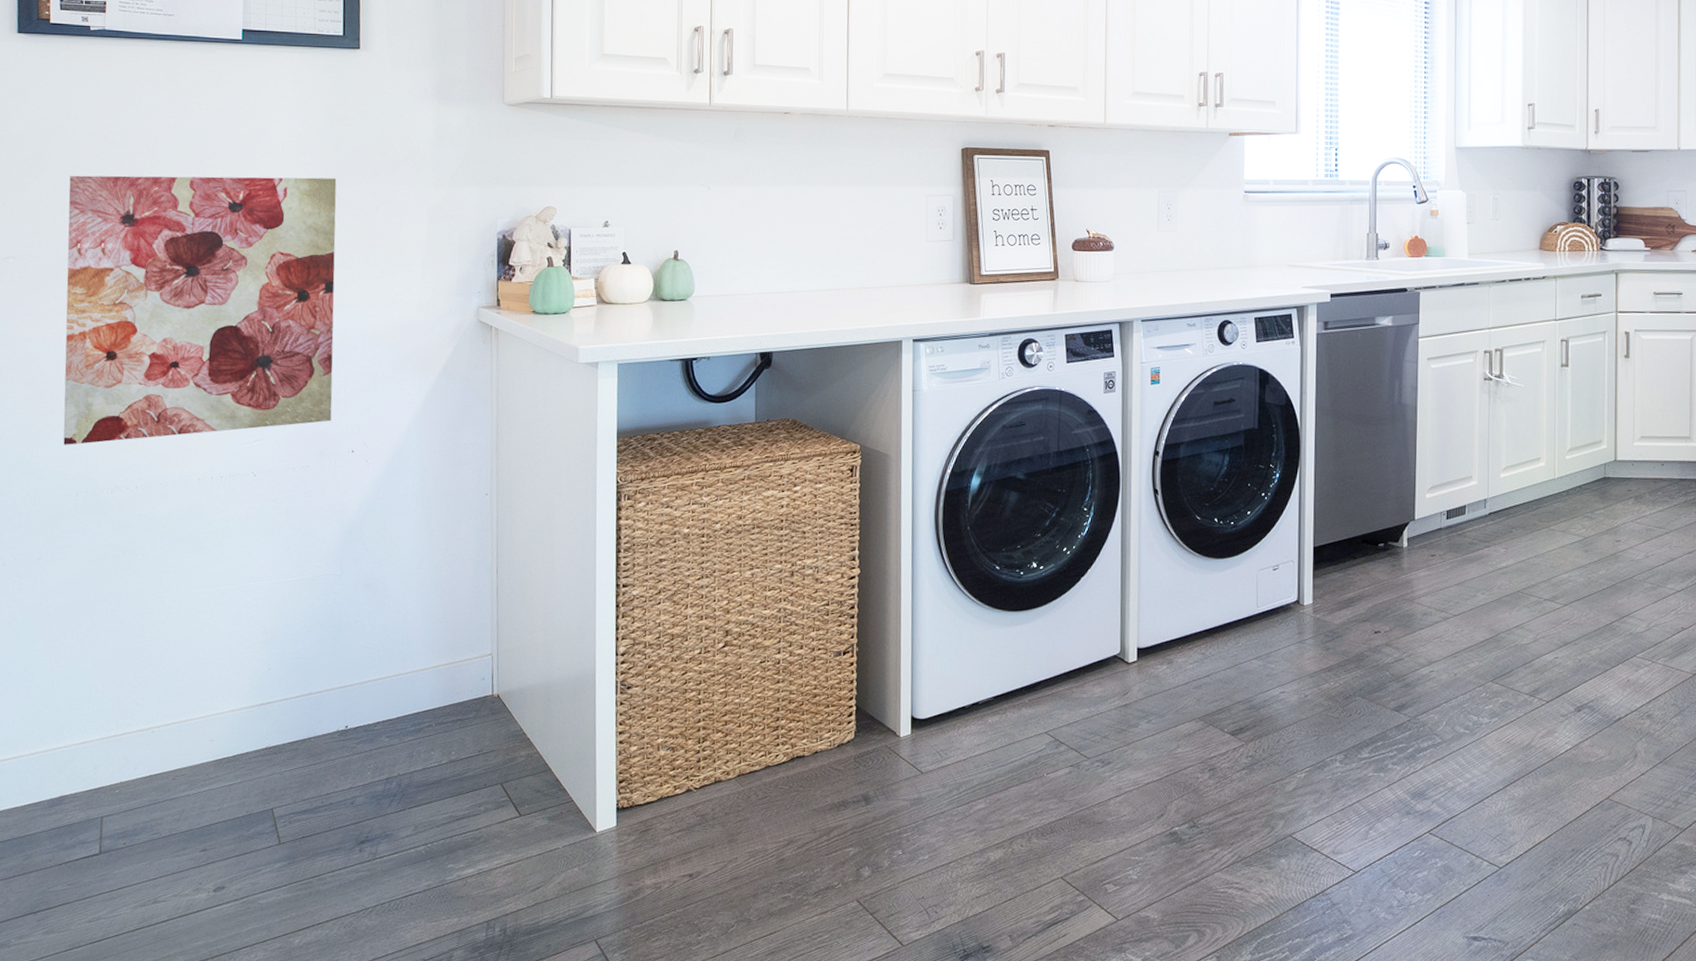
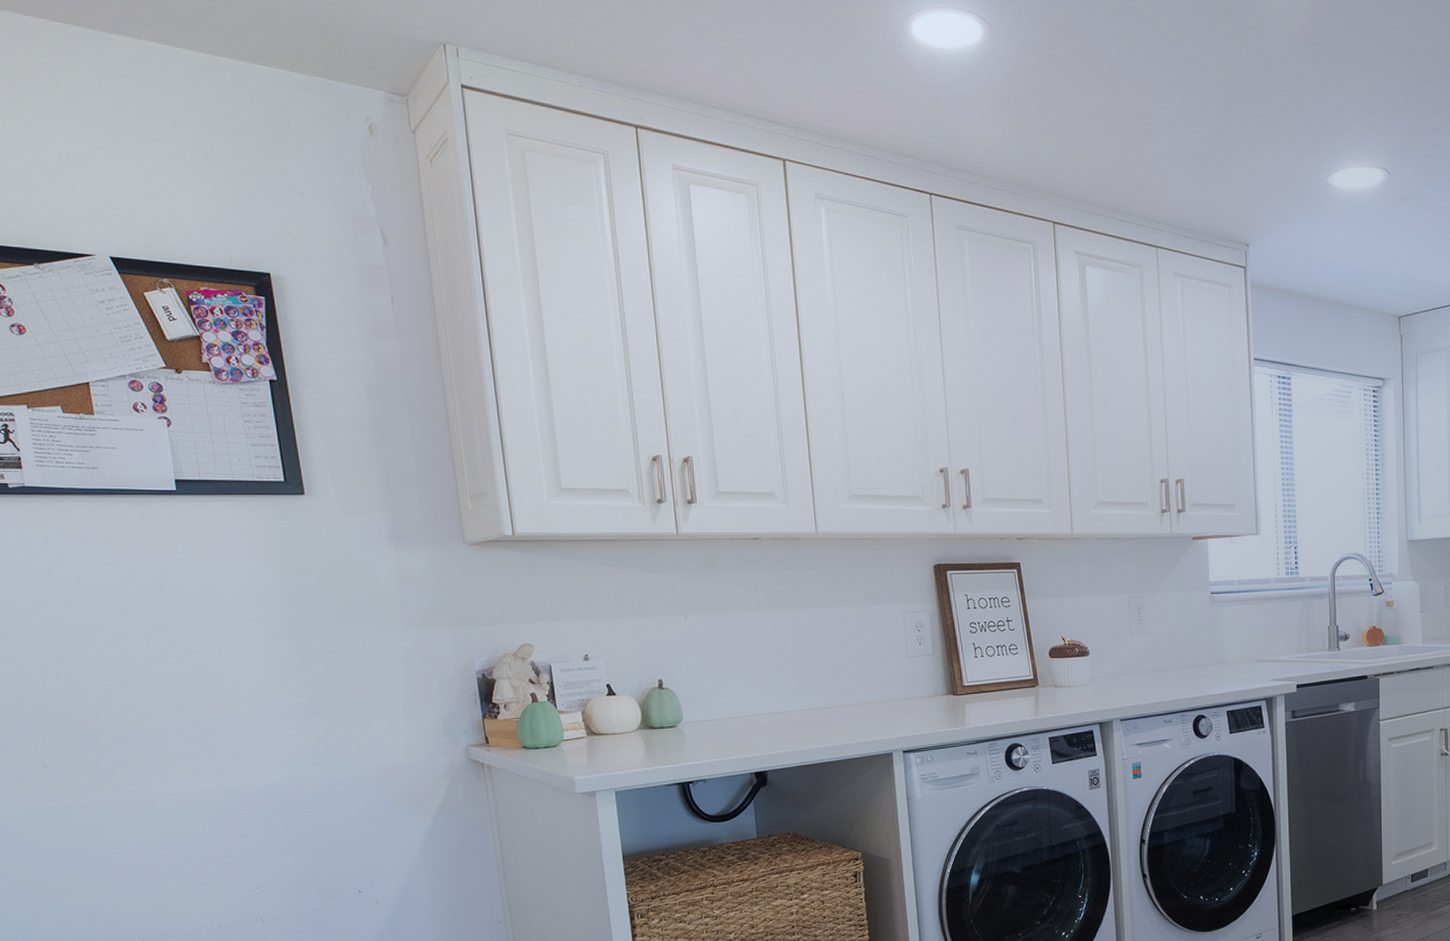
wall art: present [63,175,337,445] -> none [15,627,333,905]

